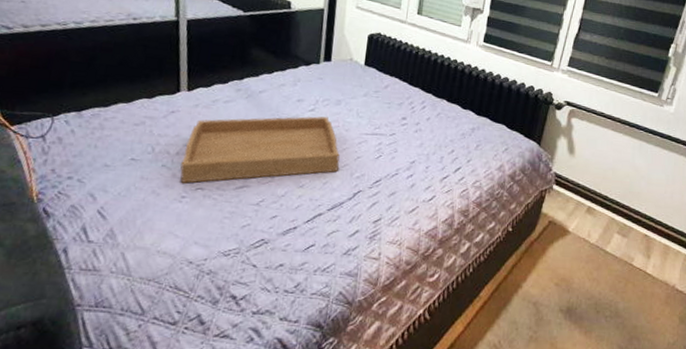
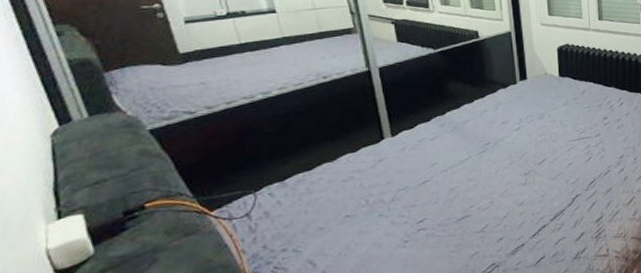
serving tray: present [180,116,340,184] -> none [398,131,554,228]

